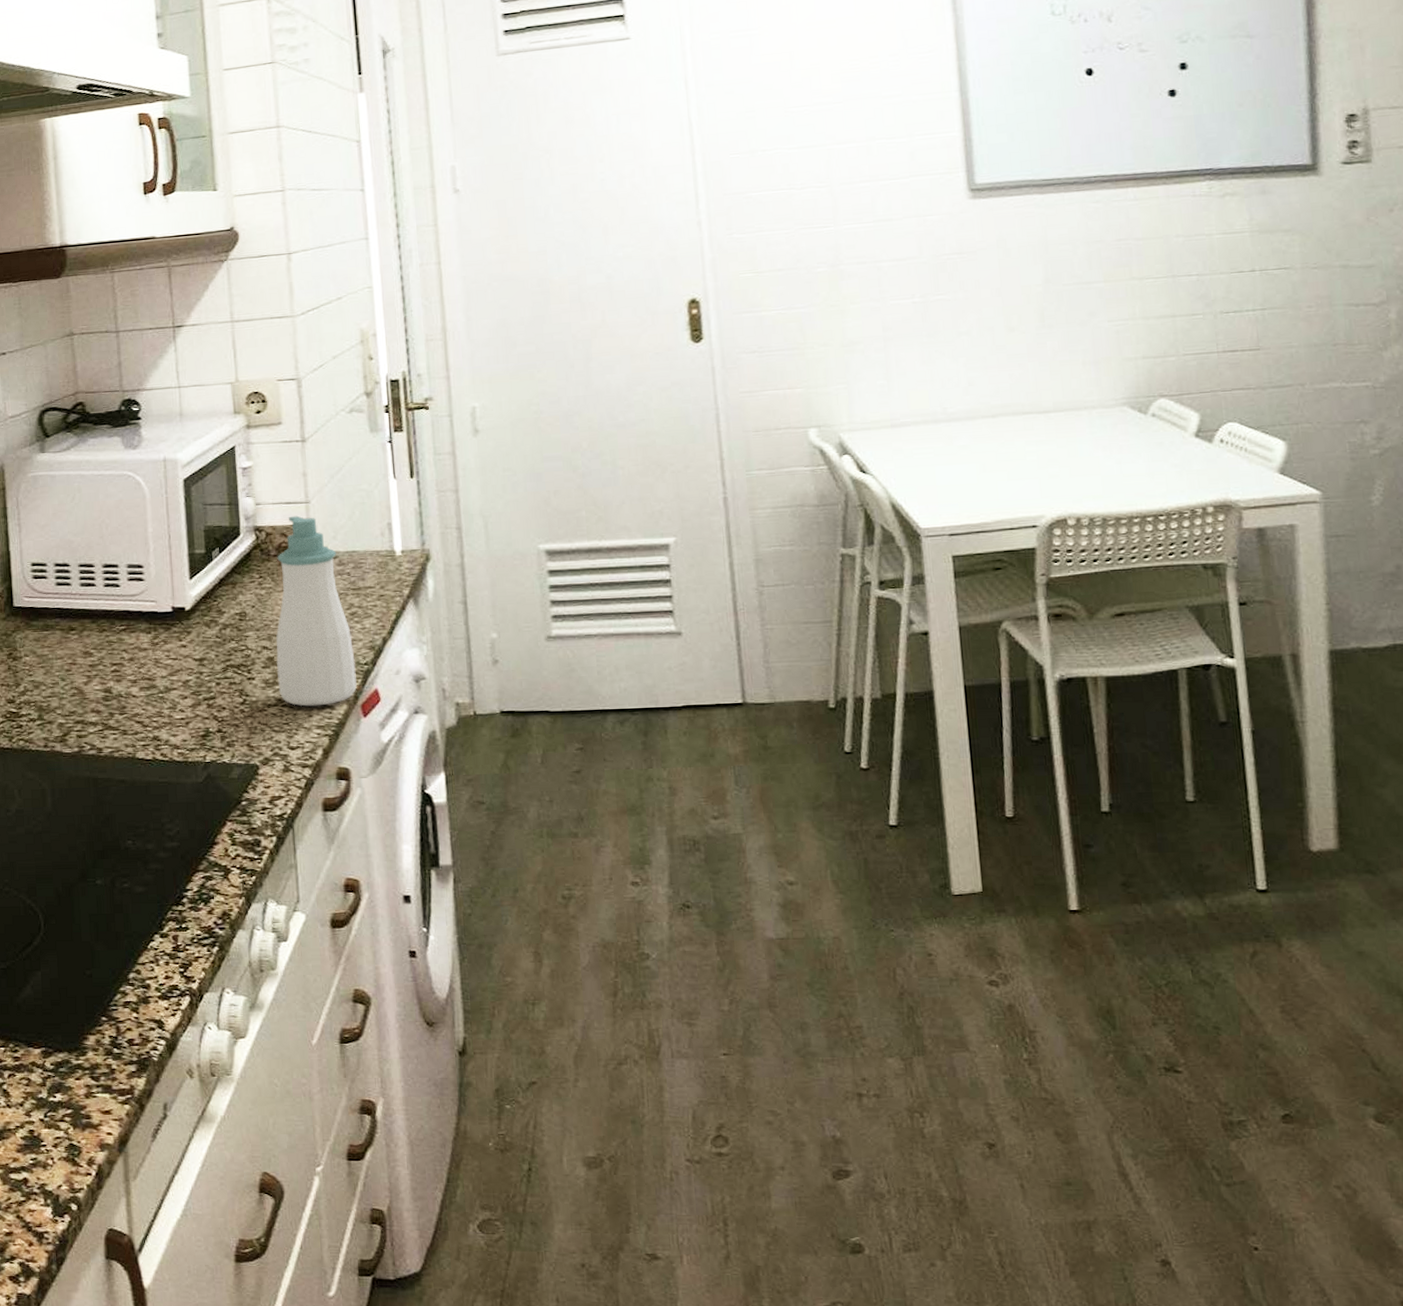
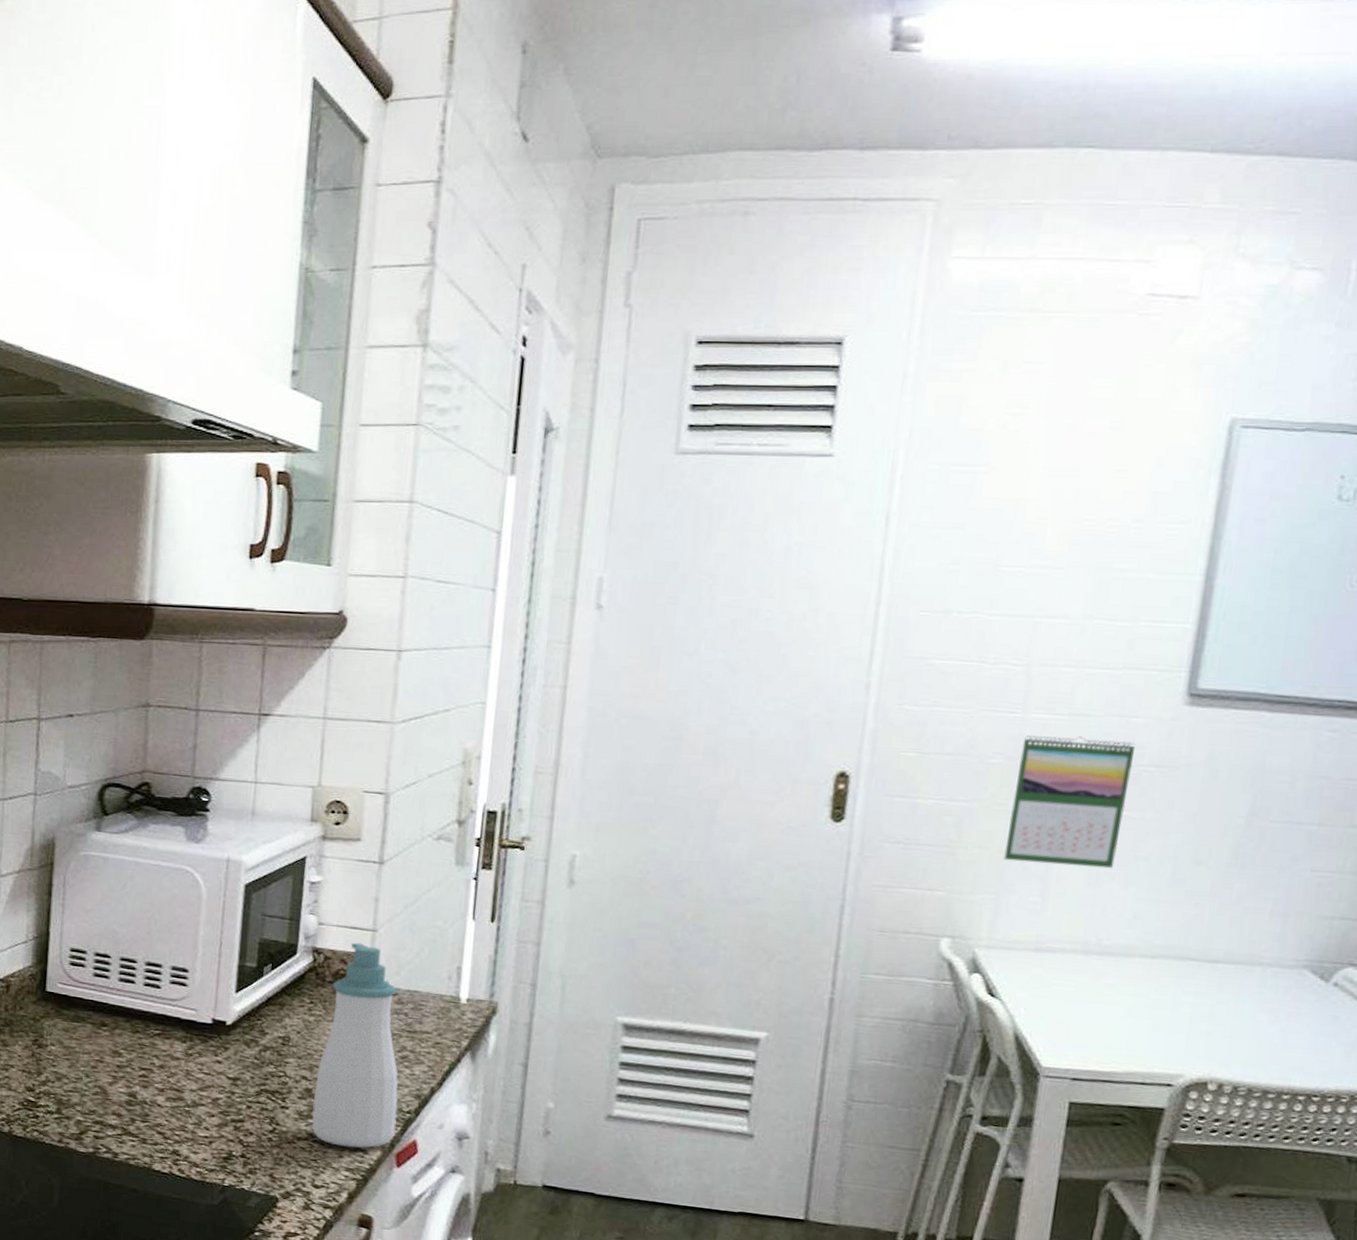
calendar: none [840,236,942,353] -> present [1004,735,1136,869]

